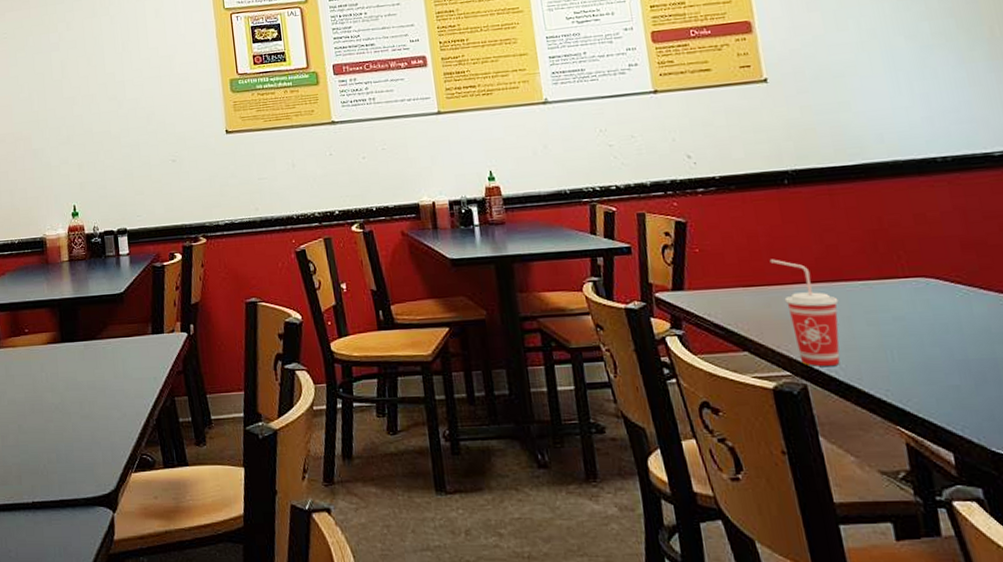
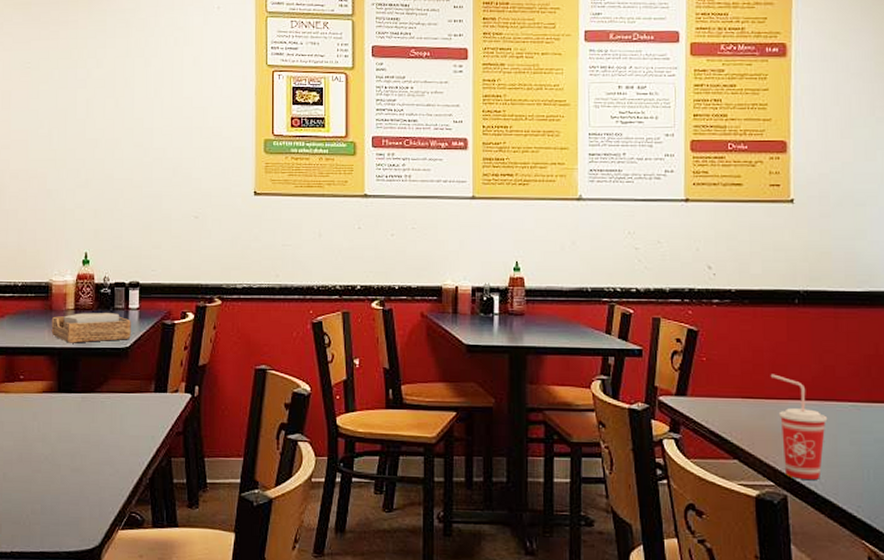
napkin holder: none [48,260,124,294] -> present [51,313,131,343]

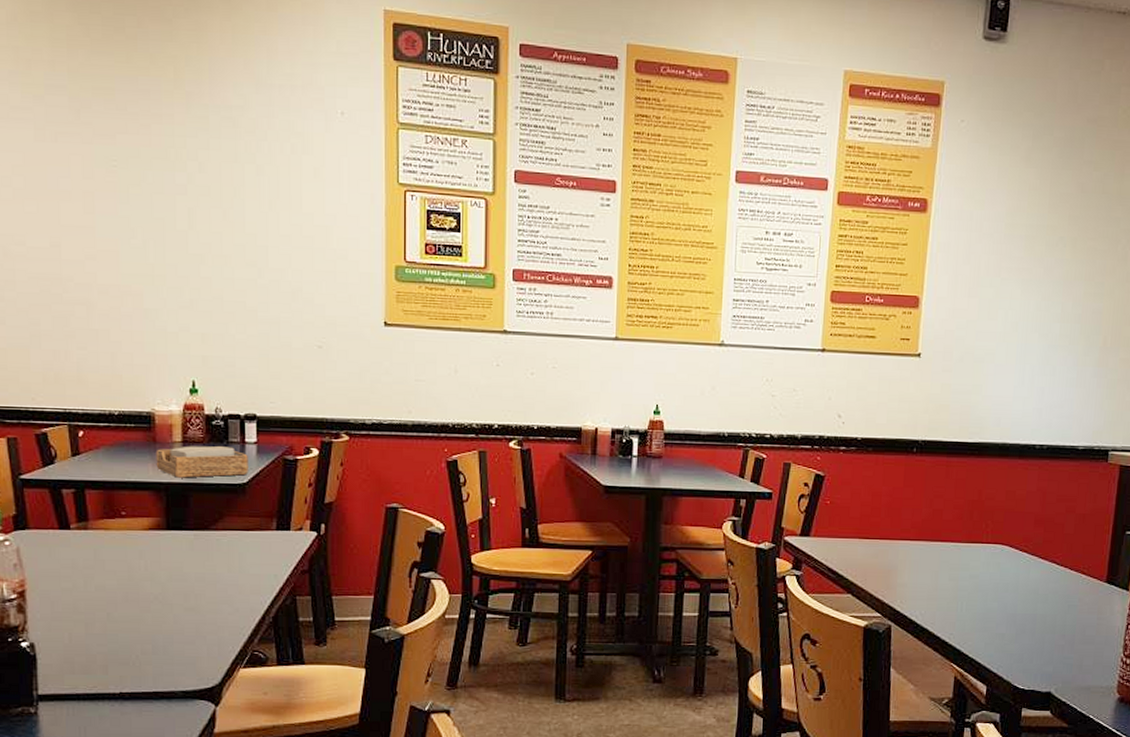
beverage cup: present [770,374,828,479] -> none [886,516,932,611]

